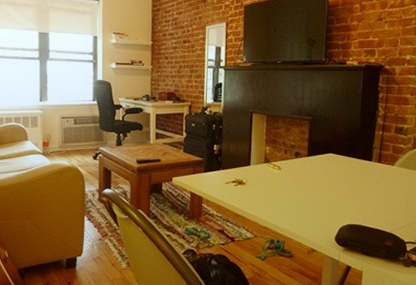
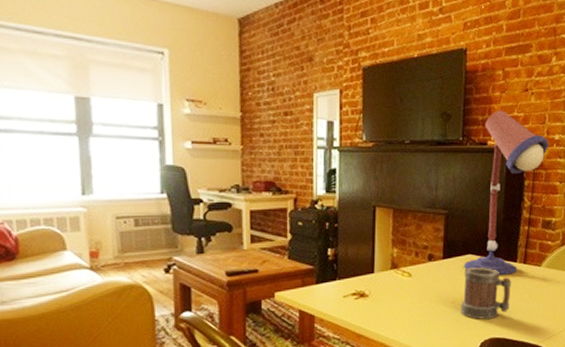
mug: none [322,164,367,209] -> present [461,267,511,320]
desk lamp: none [326,36,401,171] -> present [464,110,549,275]

